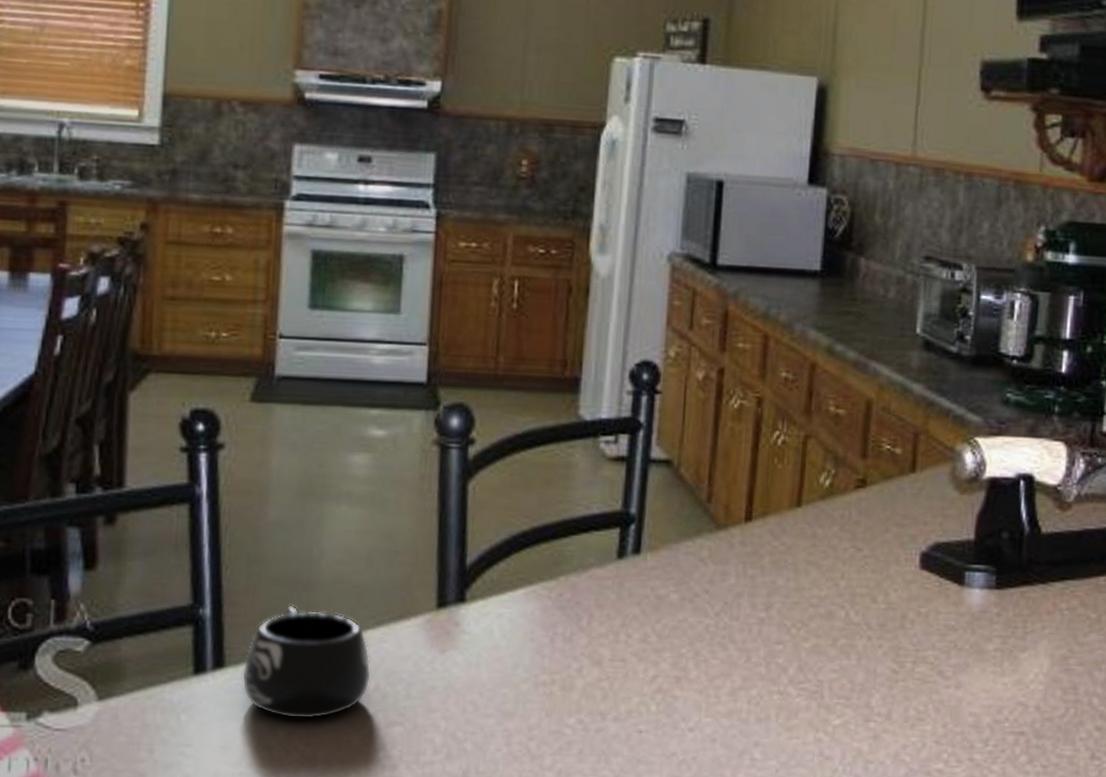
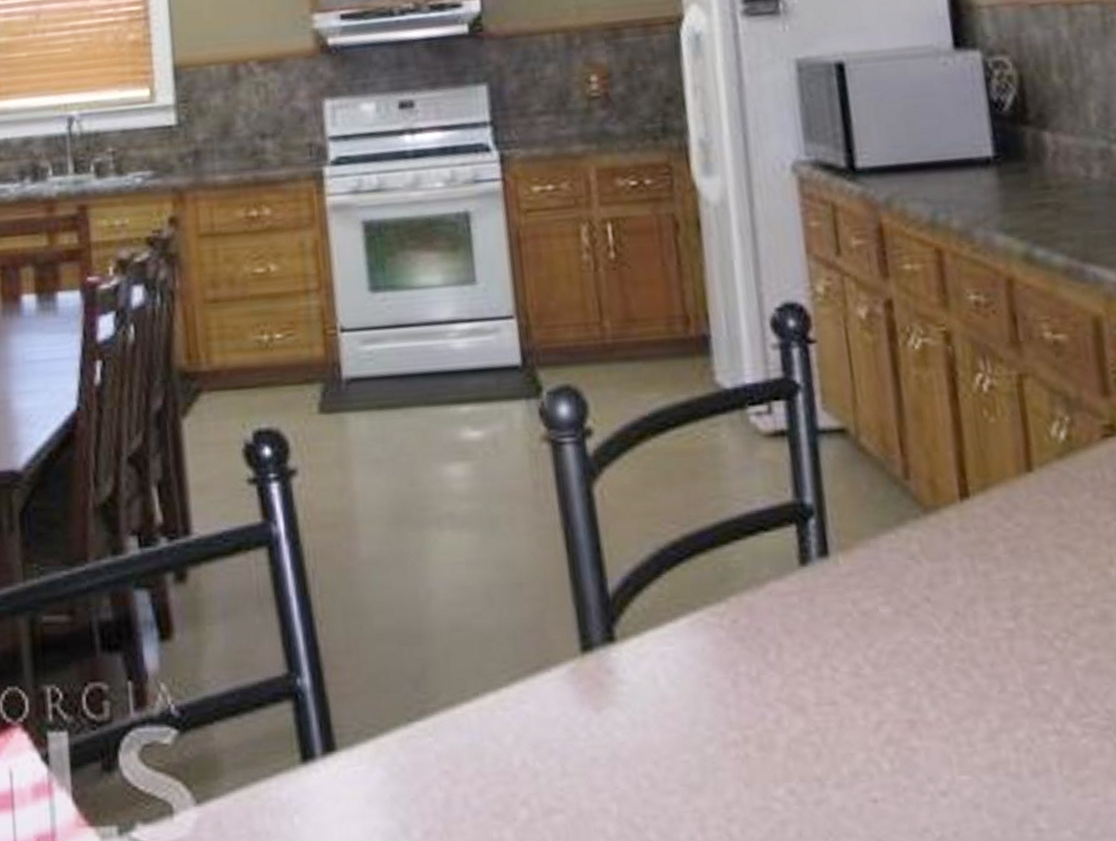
mug: present [241,605,371,720] -> none [357,664,514,814]

